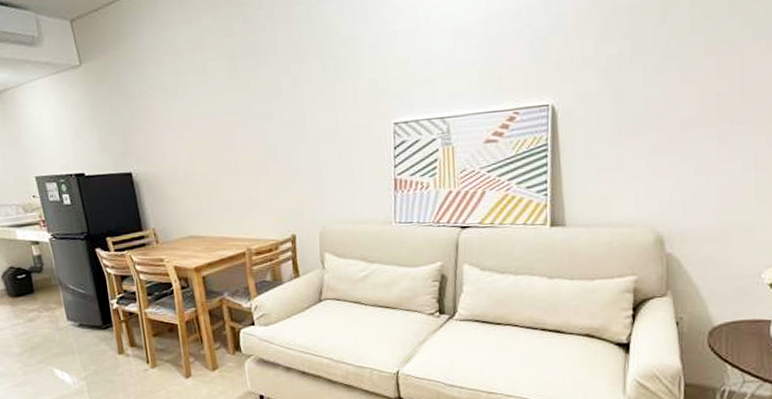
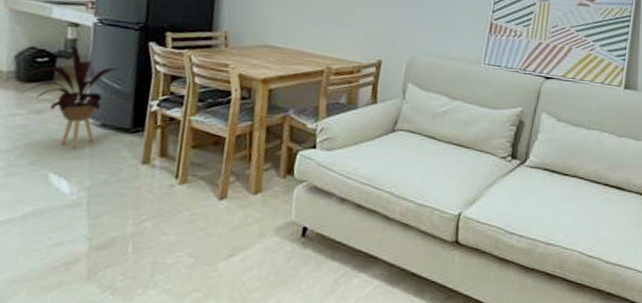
house plant: none [13,261,82,346] -> present [21,45,123,147]

